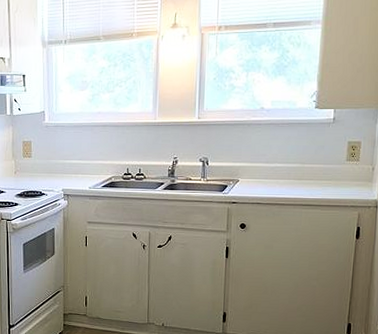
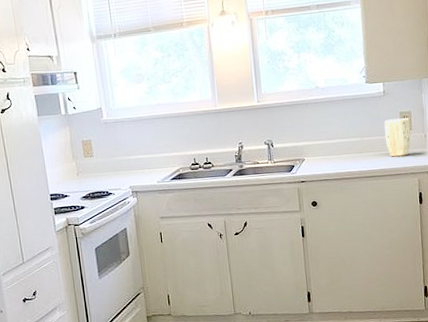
plant pot: none [328,148,358,188] -> present [384,118,411,157]

